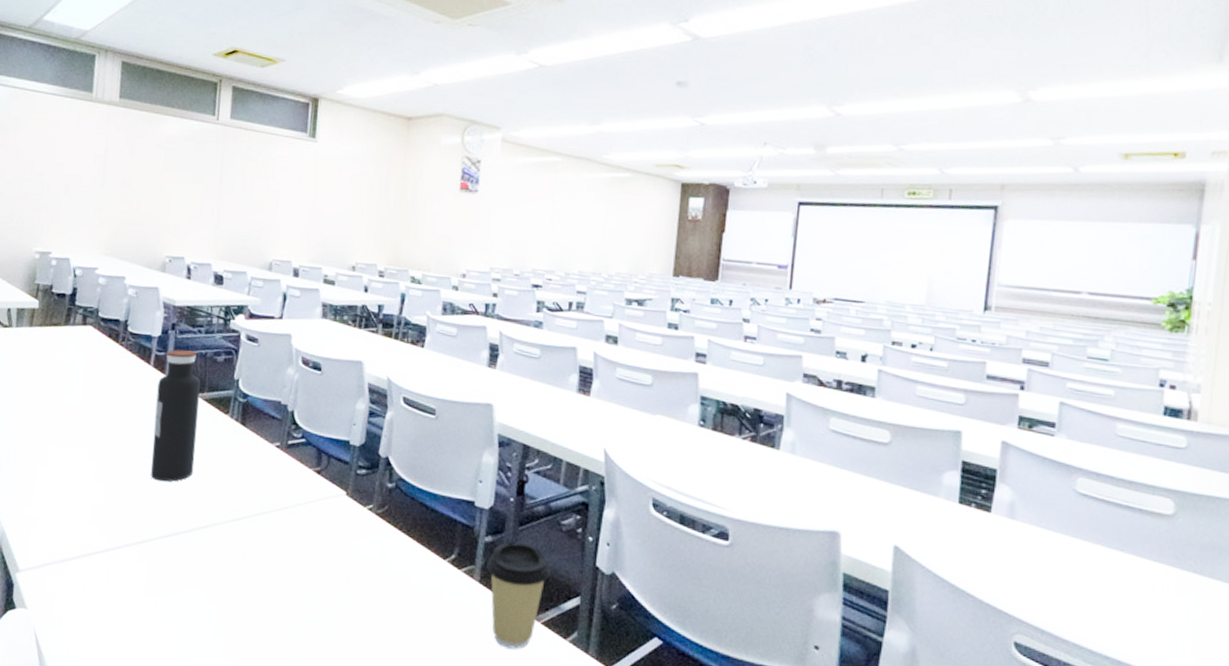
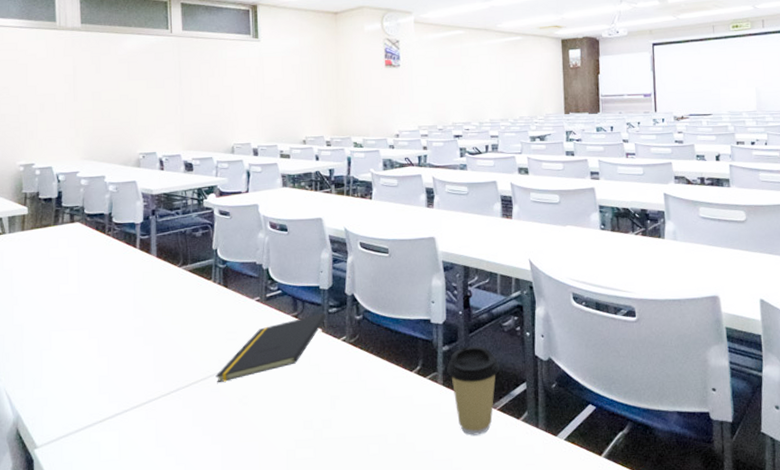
water bottle: present [151,349,201,482] -> none [145,231,187,347]
notepad: none [220,473,353,535] -> present [215,313,327,383]

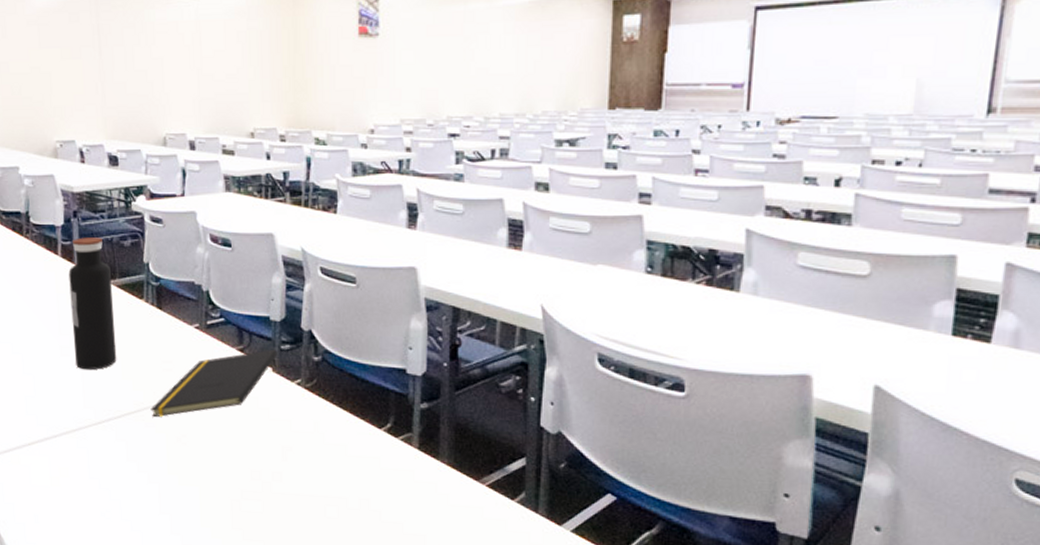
water bottle: none [145,231,187,347] -> present [68,237,117,370]
coffee cup: present [447,346,500,435] -> none [425,406,492,512]

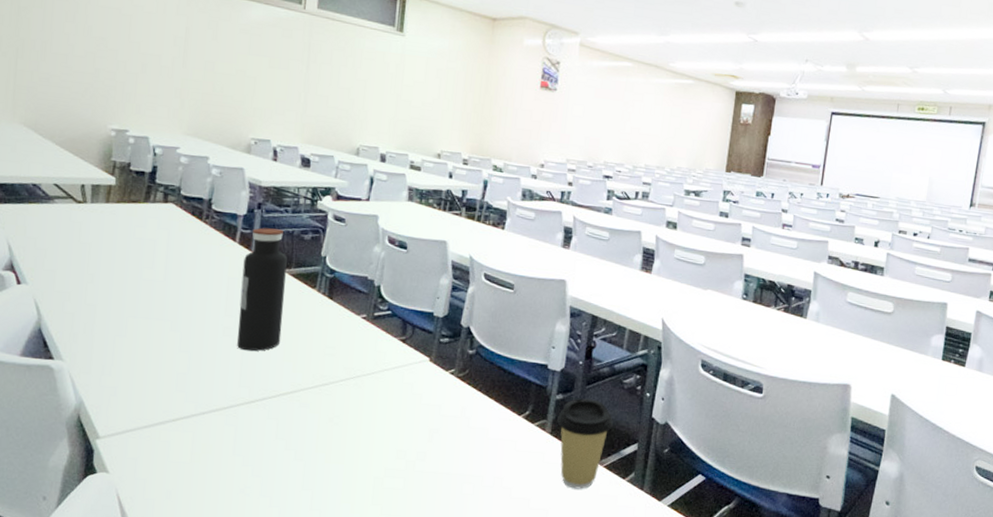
notepad: present [150,349,278,418] -> none [307,341,437,399]
coffee cup: none [425,406,492,512] -> present [557,398,613,489]

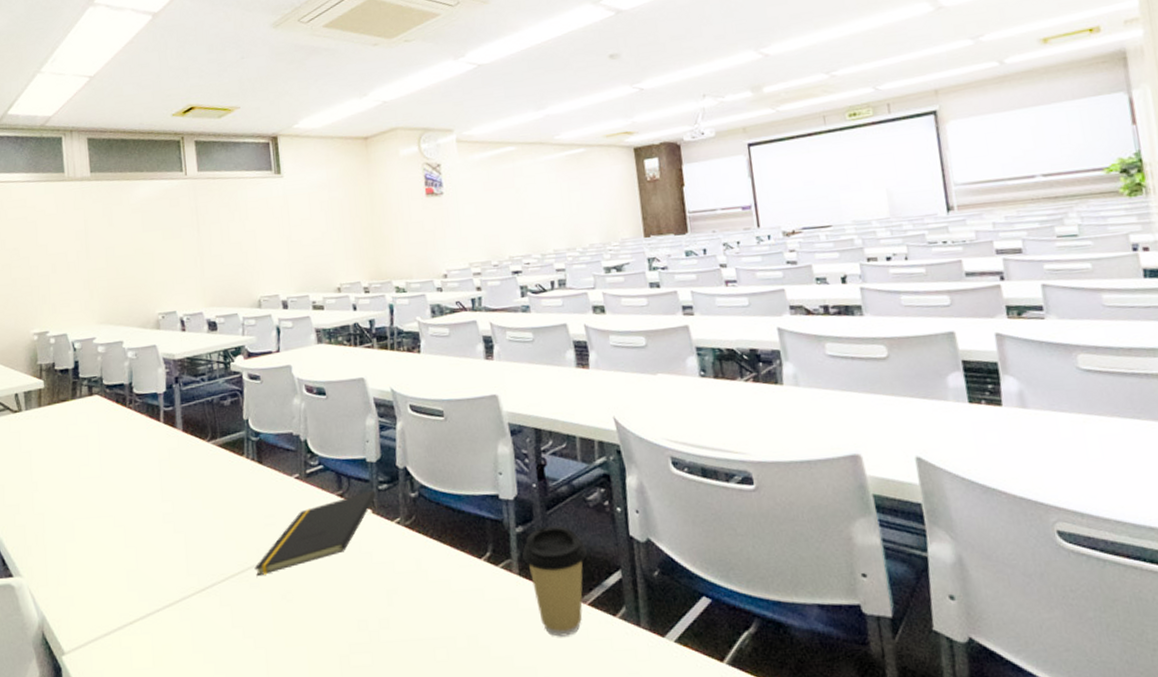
water bottle: present [237,227,287,351] -> none [171,400,220,535]
notepad: none [307,341,437,399] -> present [254,490,377,577]

